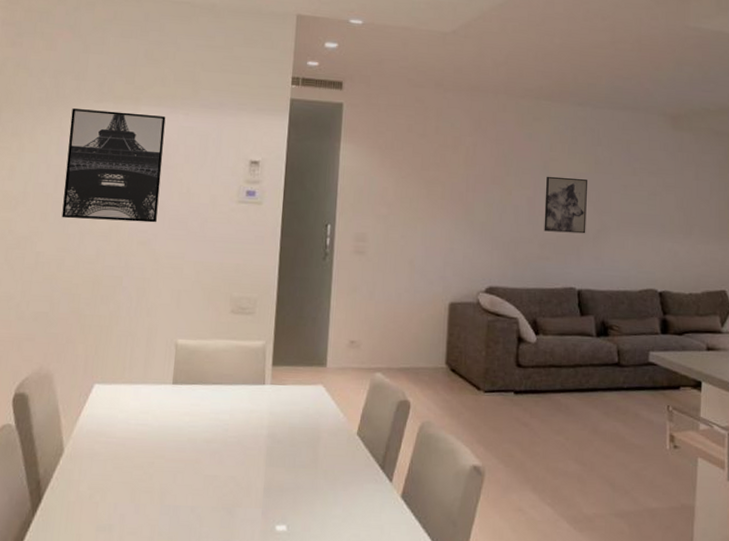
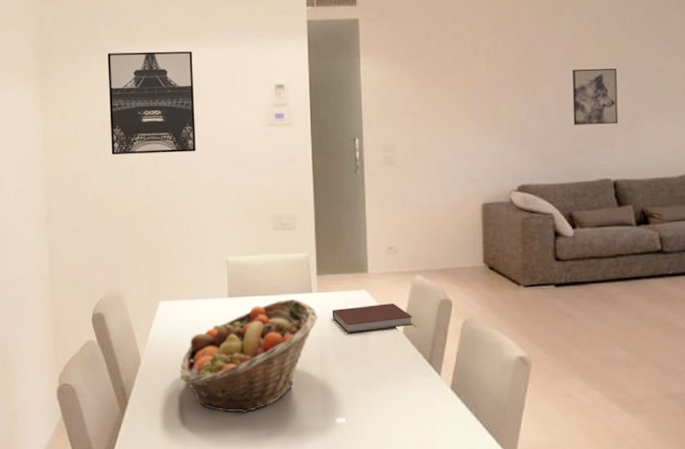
fruit basket: none [107,390,269,516] -> present [180,298,318,413]
notebook: none [283,401,369,431] -> present [332,303,413,333]

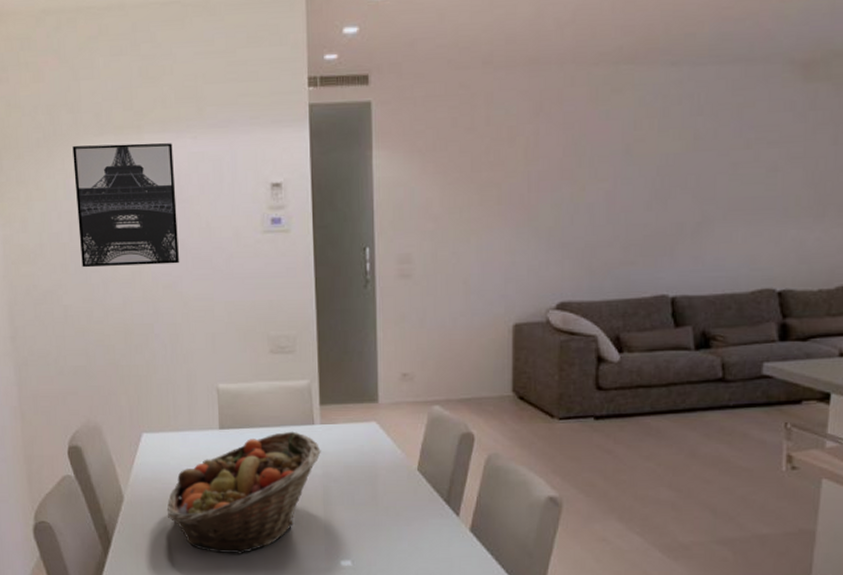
notebook: present [332,303,413,333] -> none [336,437,429,469]
wall art: present [572,68,618,125] -> none [627,160,684,231]

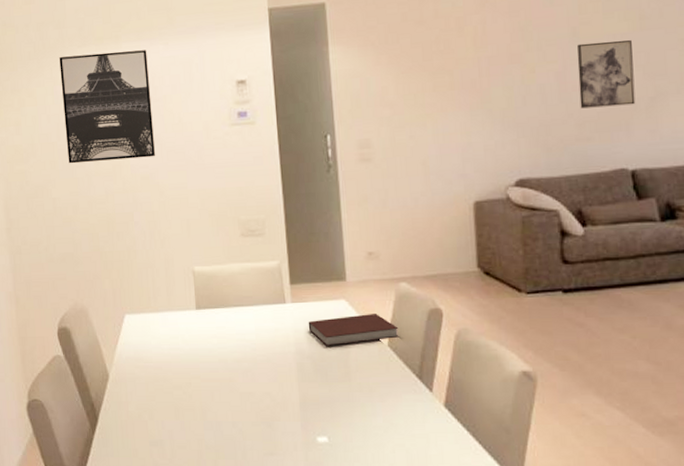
fruit basket: present [167,431,321,554] -> none [149,310,293,431]
notebook: none [336,437,429,469] -> present [308,314,399,346]
wall art: none [627,160,684,231] -> present [577,40,636,109]

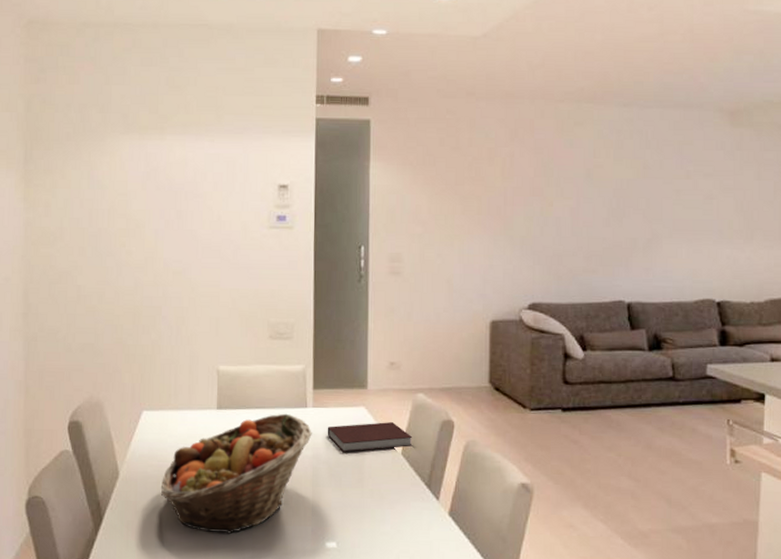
wall art: present [59,50,156,164] -> none [98,141,192,252]
fruit basket: none [149,310,293,431] -> present [161,413,312,534]
wall art: present [577,40,636,109] -> none [589,184,635,244]

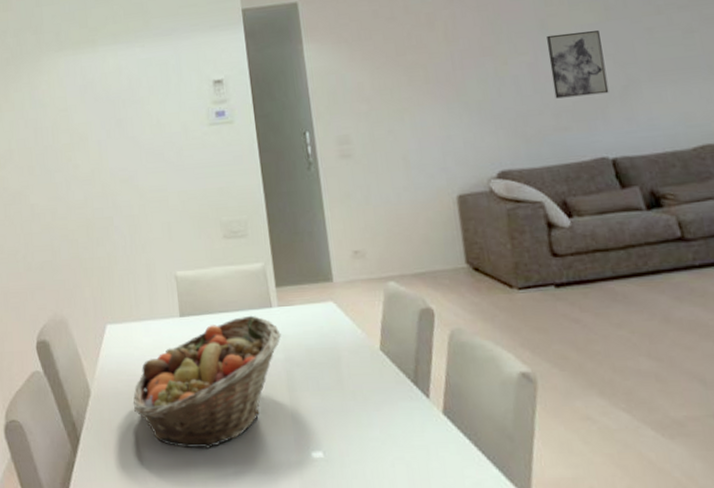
notebook: present [327,422,413,452] -> none [296,315,391,352]
wall art: none [589,184,635,244] -> present [547,31,609,99]

